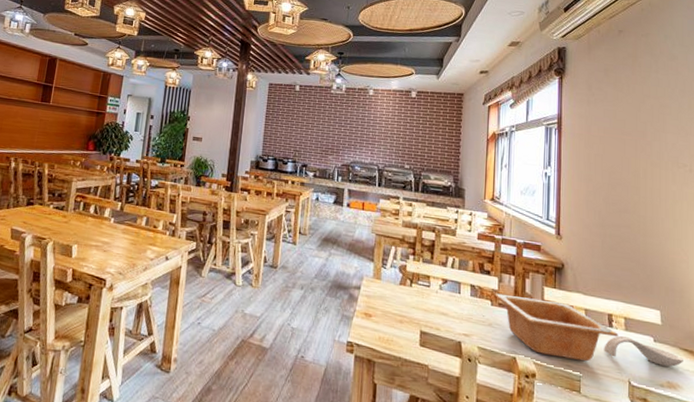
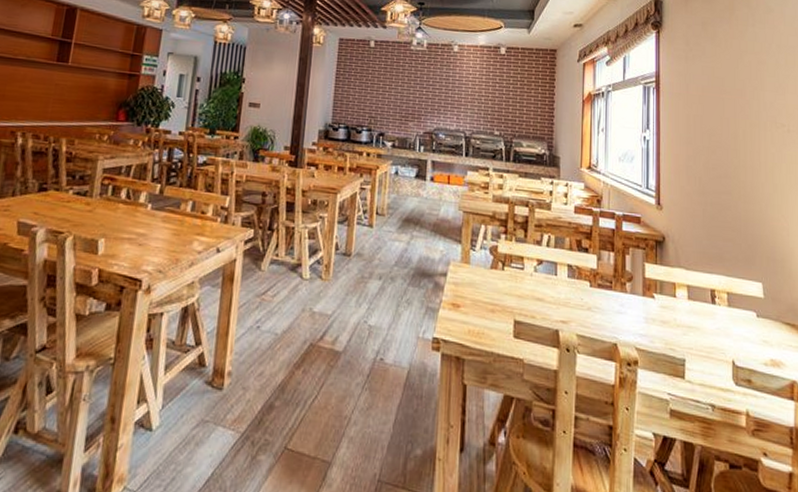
serving bowl: present [493,293,619,362] -> none [592,272,722,344]
spoon rest: present [604,335,683,367] -> none [707,312,786,343]

